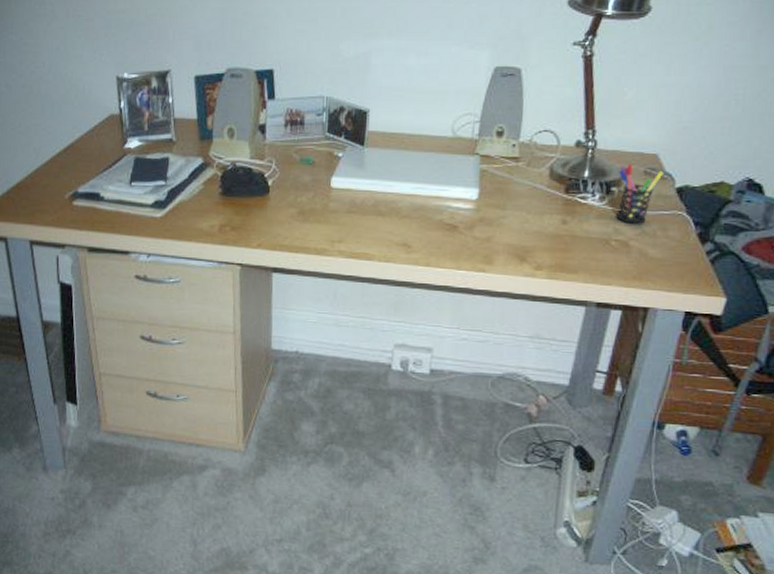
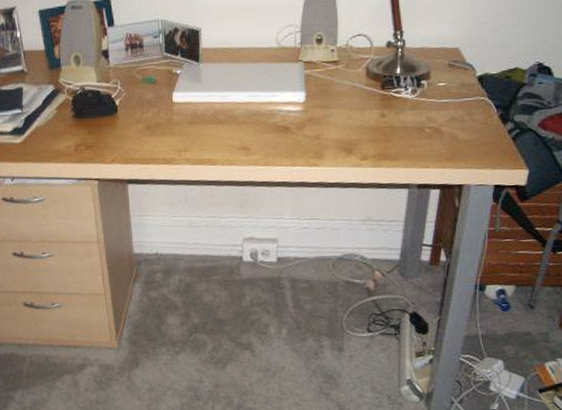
pen holder: present [616,163,664,224] -> none [427,58,465,112]

